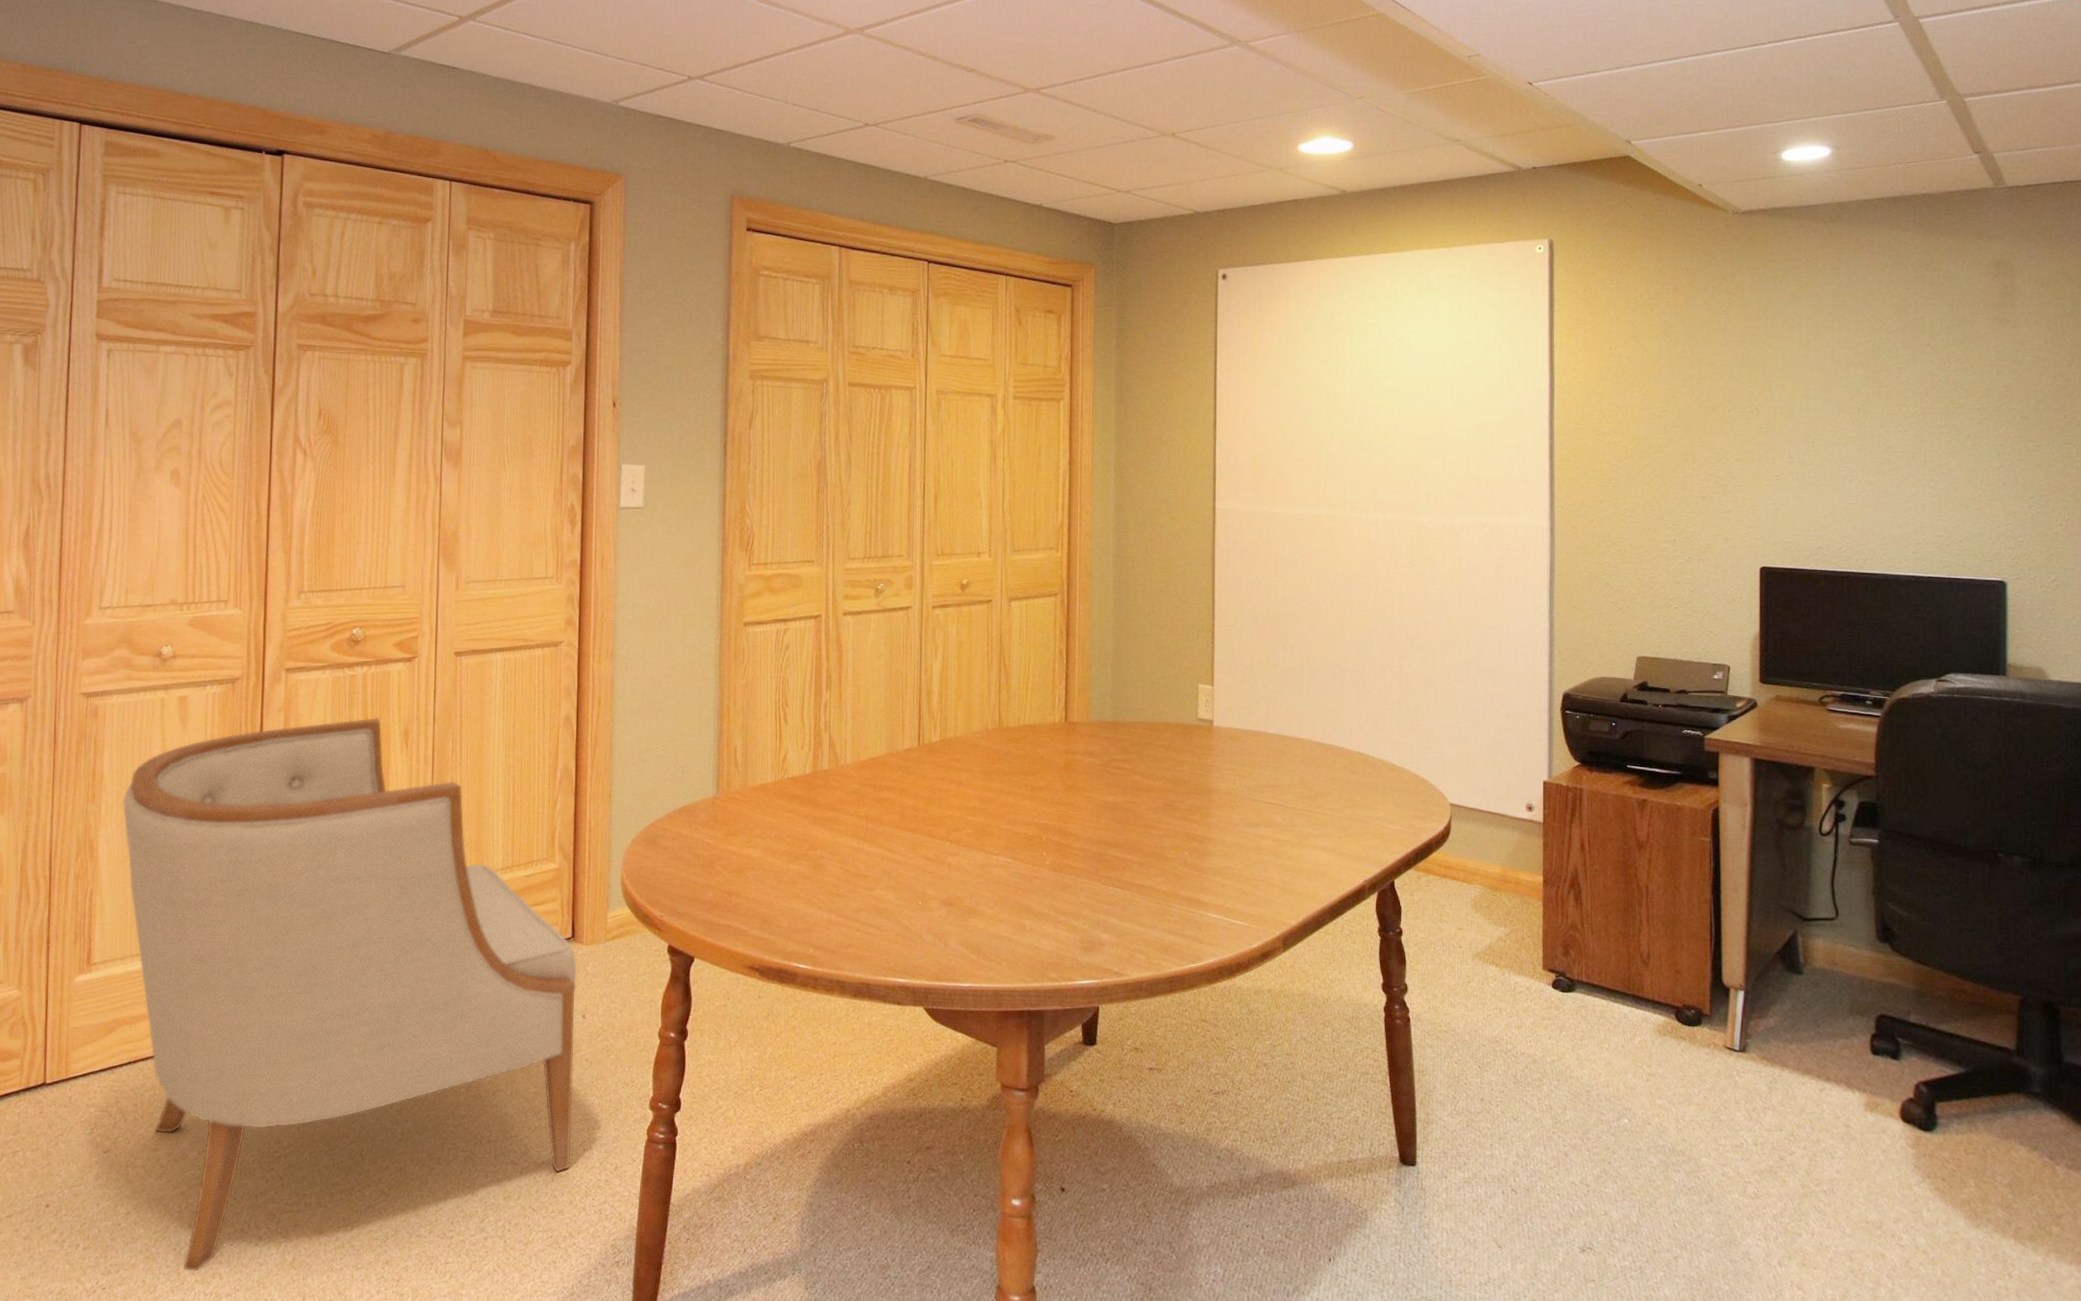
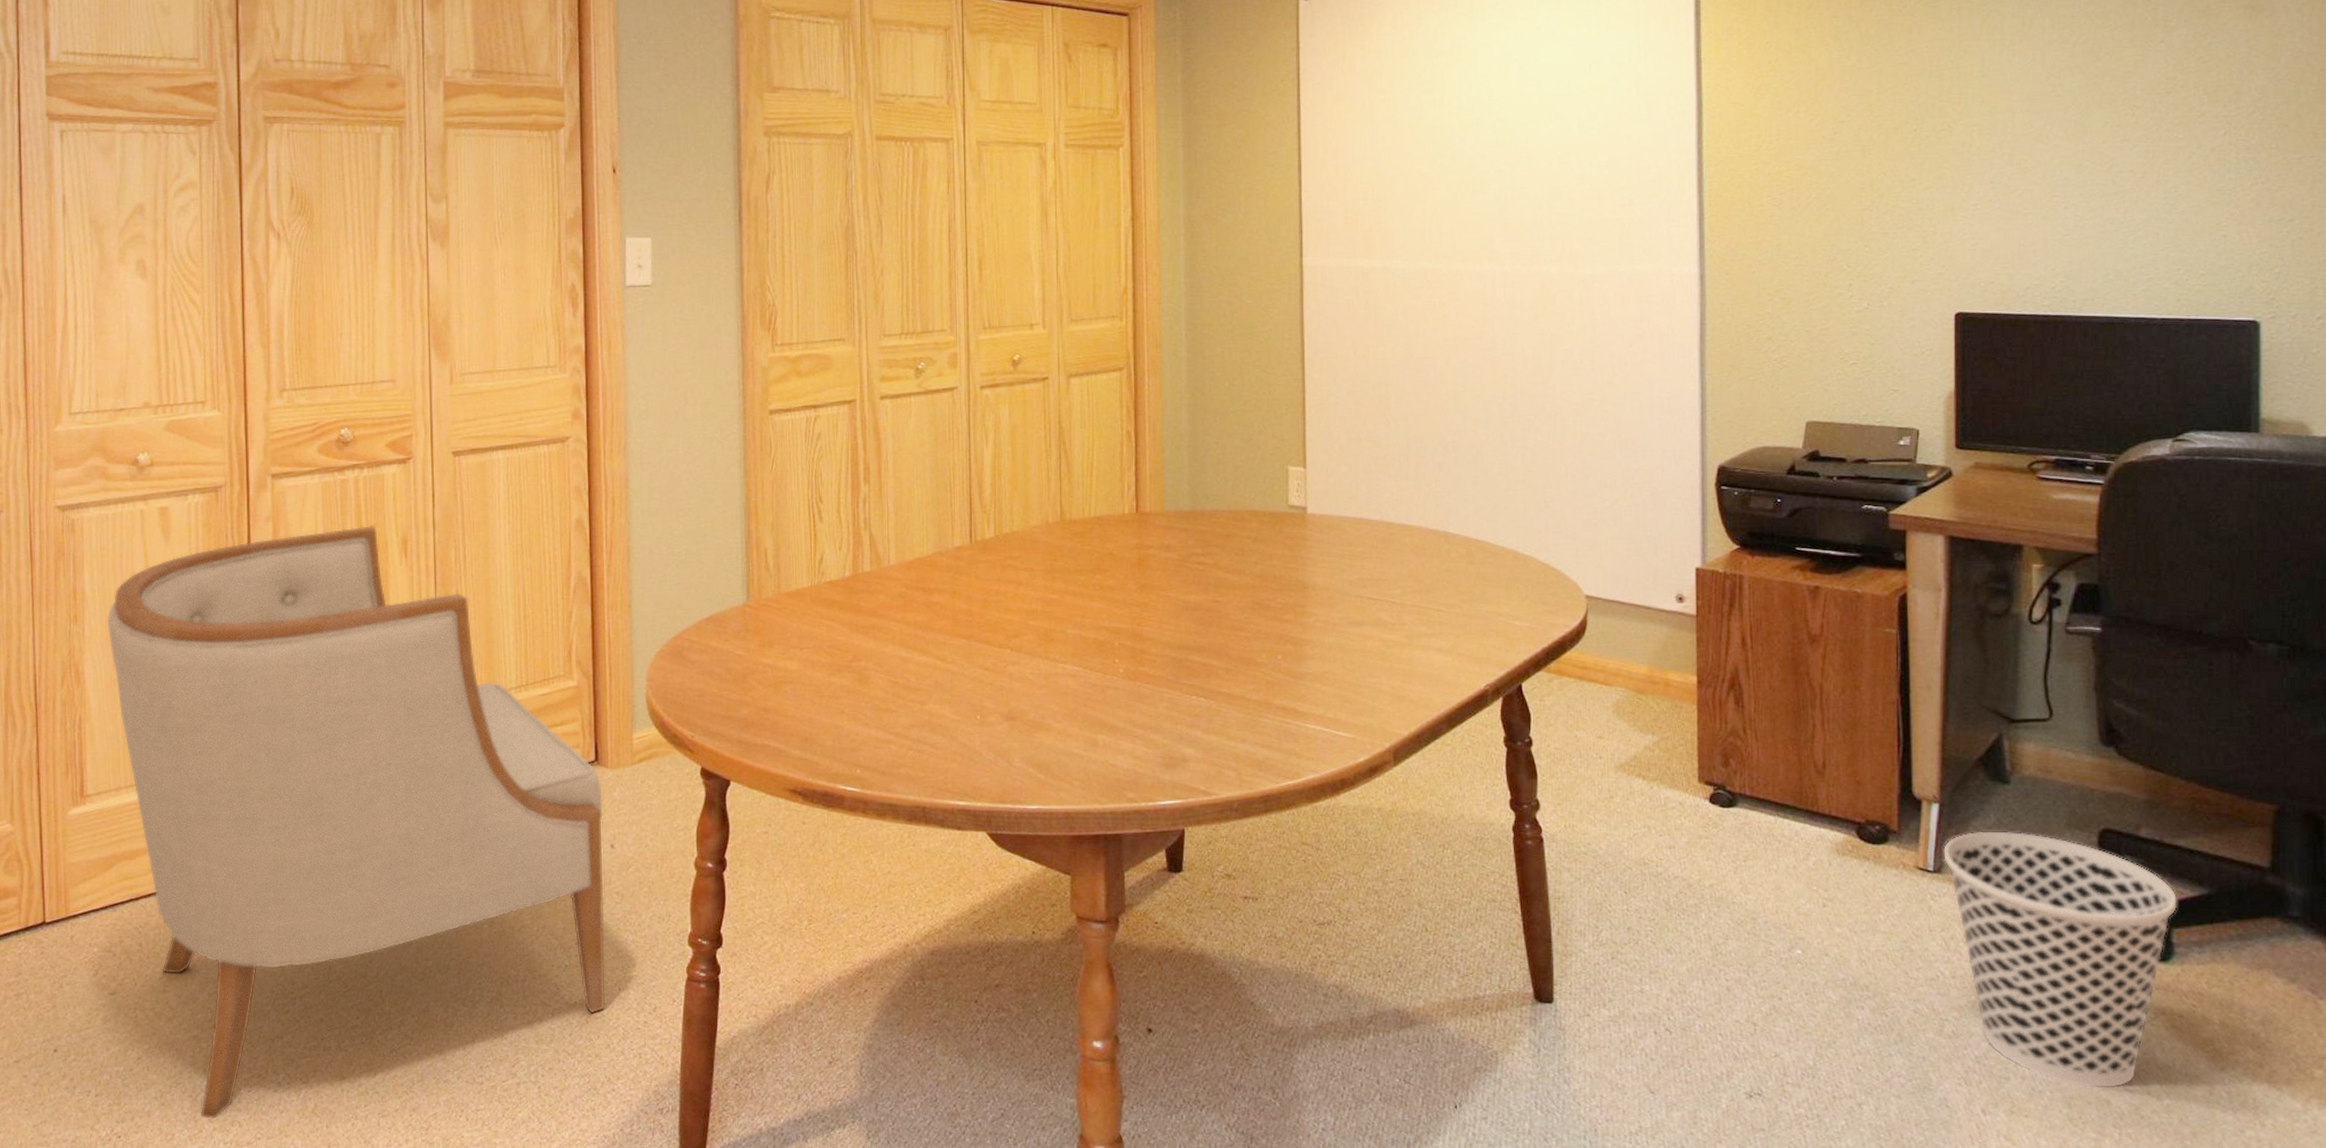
wastebasket: none [1748,1016,1940,1243] -> present [1943,831,2177,1088]

